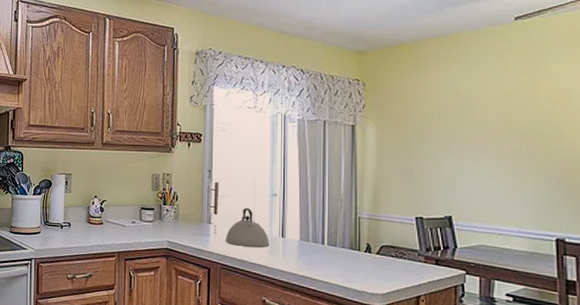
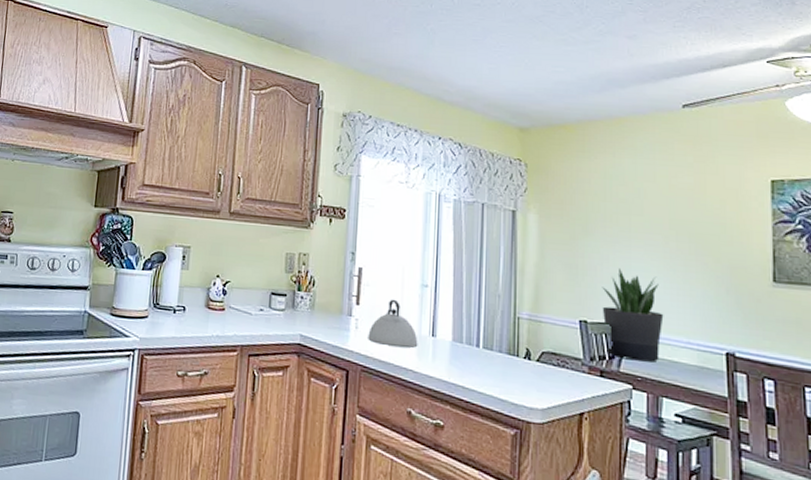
planter: none [436,169,496,250] -> present [602,267,664,362]

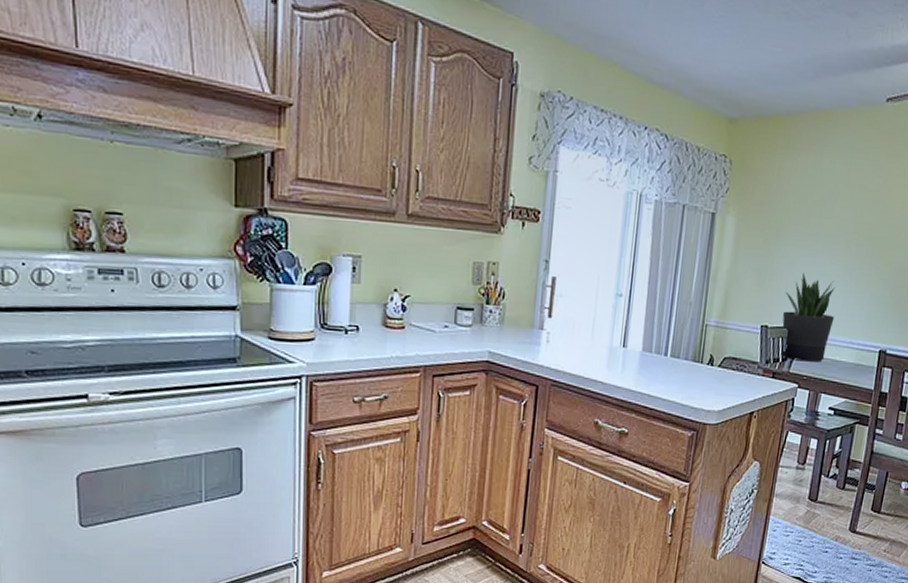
kettle: present [368,299,418,348] -> none [559,310,609,359]

